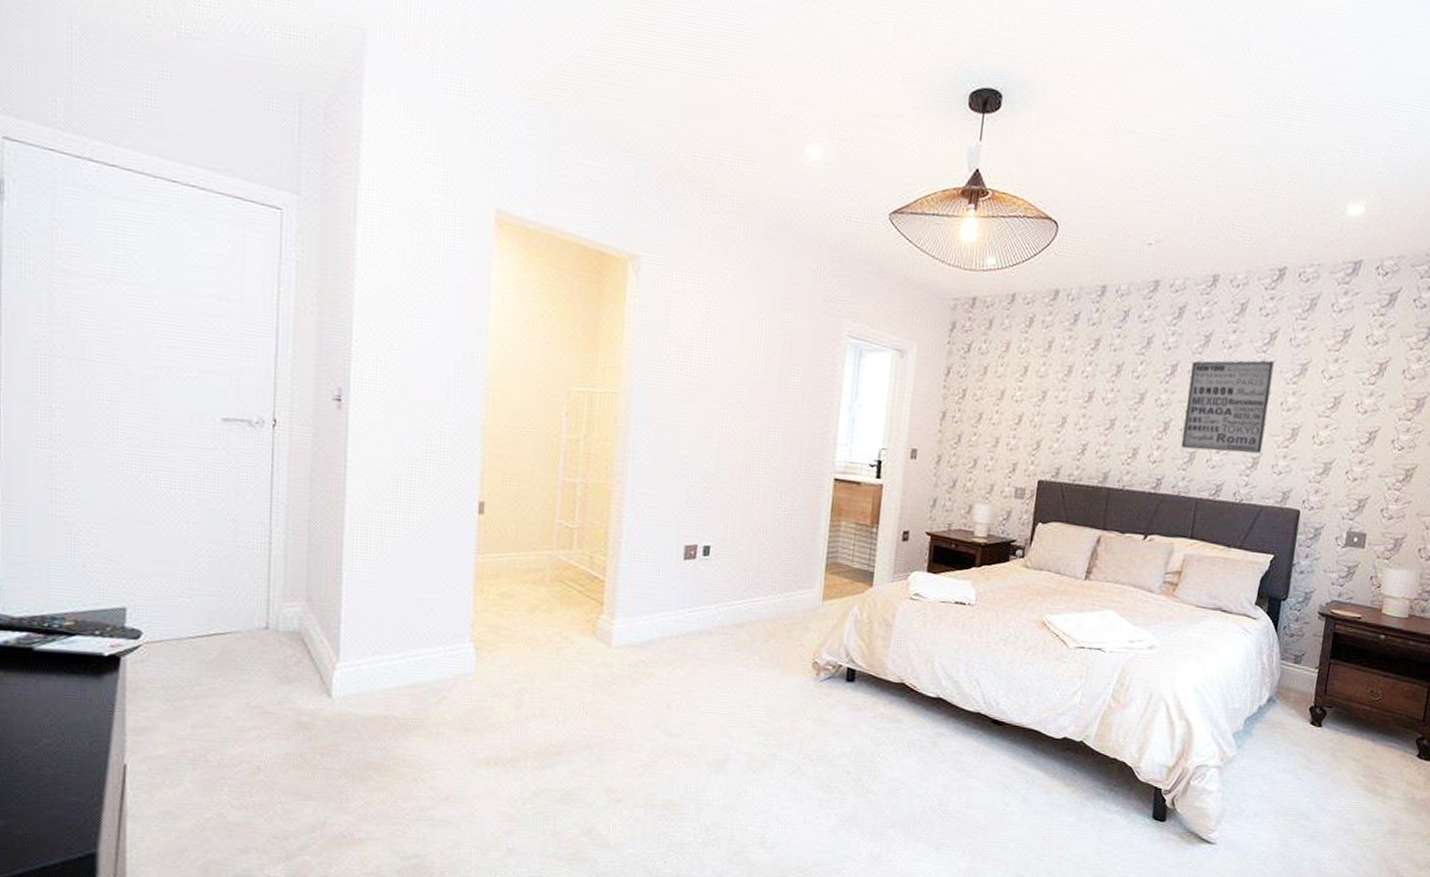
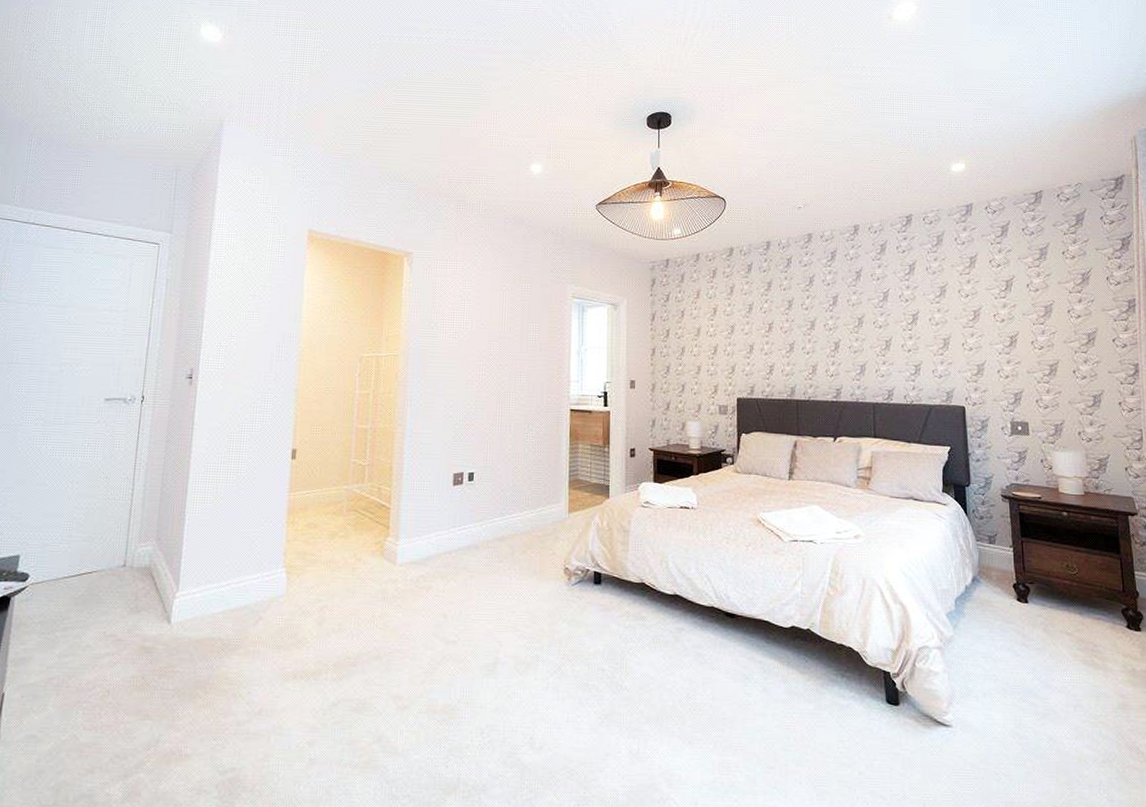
wall art: present [1181,360,1275,454] -> none [850,287,921,363]

